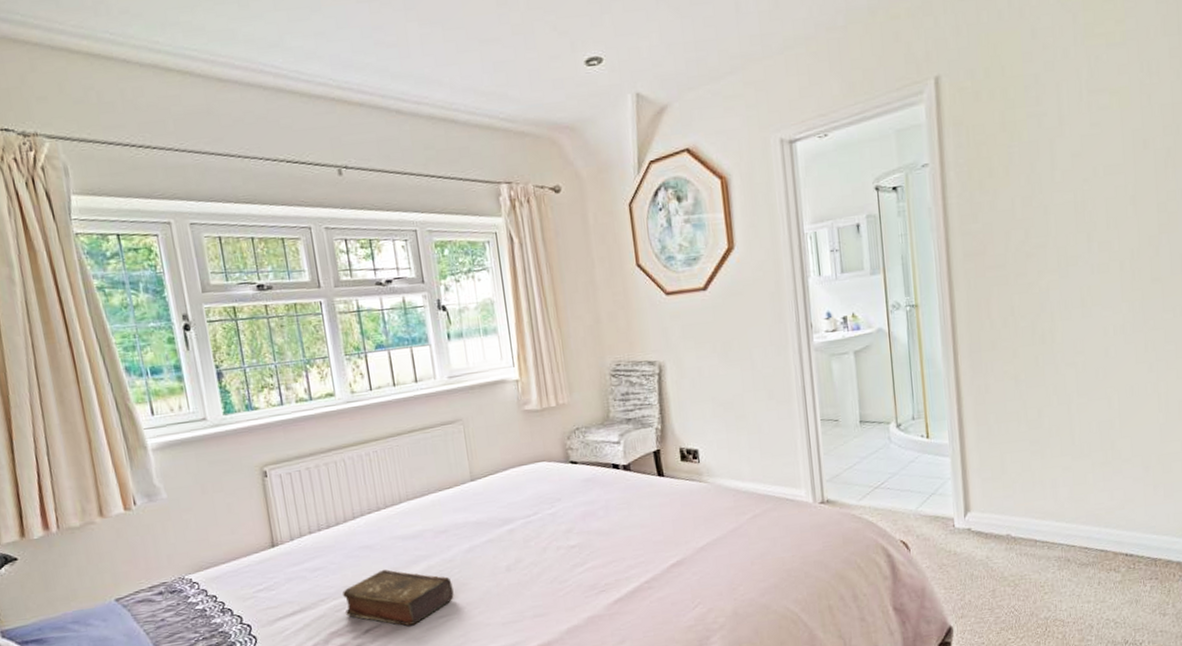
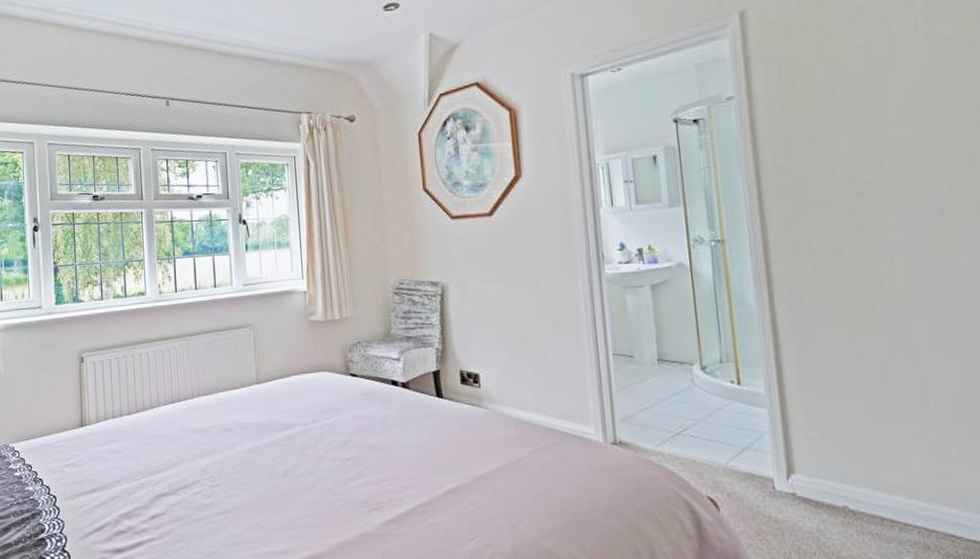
book: present [343,569,454,626] -> none [135,460,233,517]

